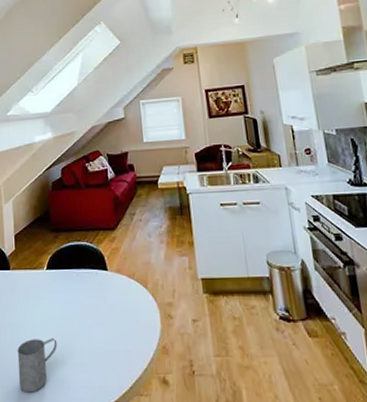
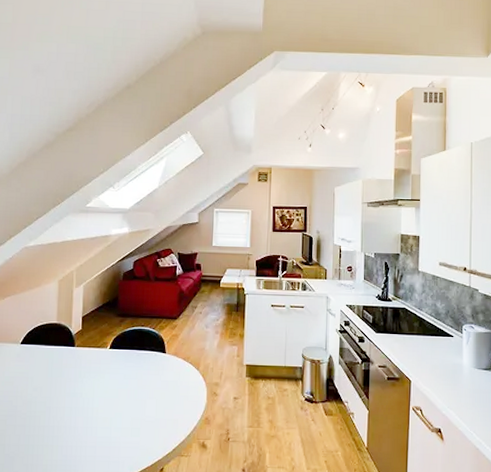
mug: present [17,337,58,393] -> none [73,406,113,452]

